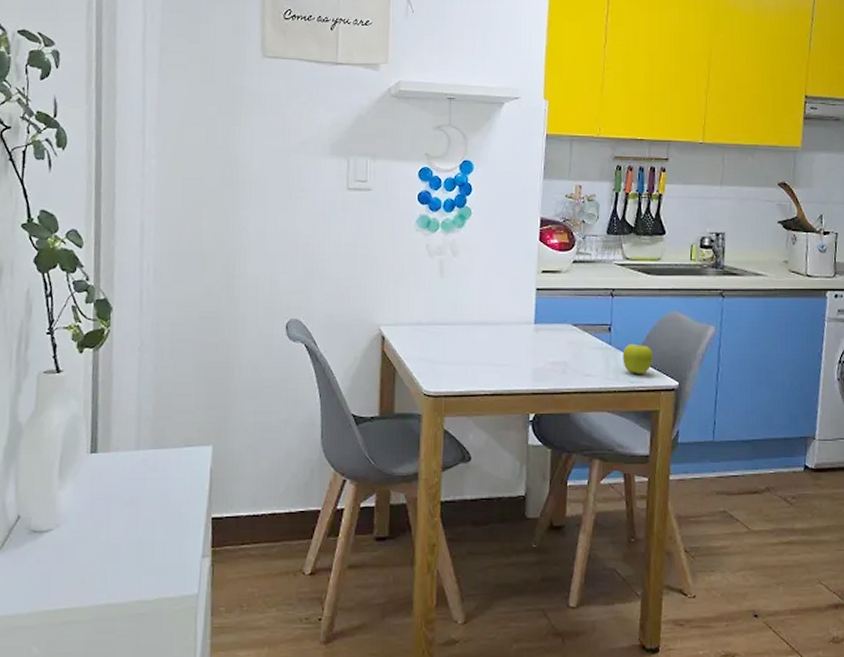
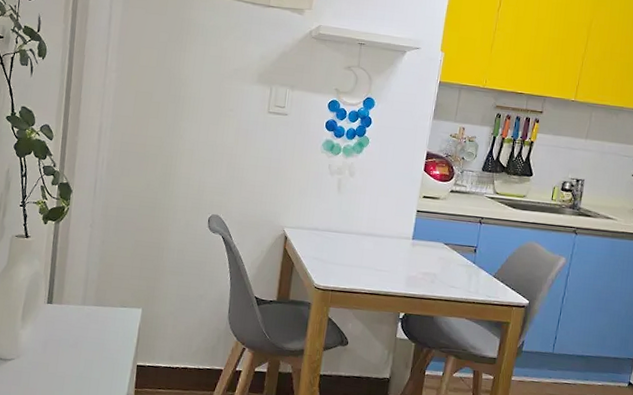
fruit: present [622,343,653,374] -> none [483,264,510,291]

